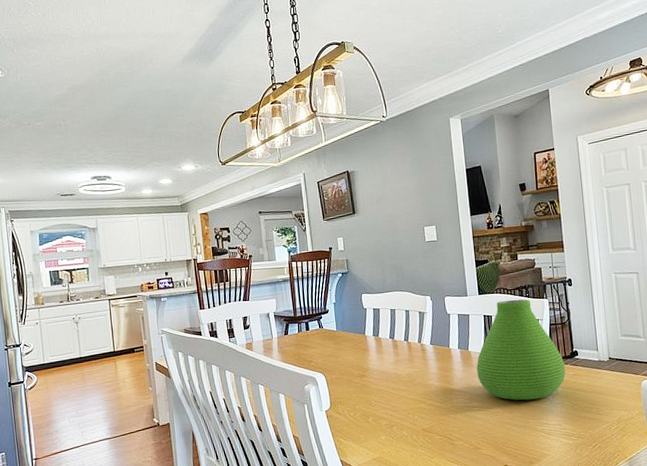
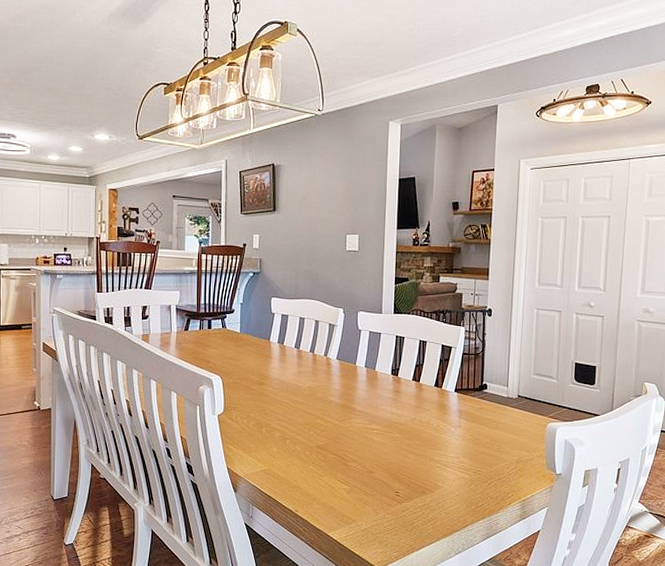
vase: present [476,299,566,401] -> none [381,323,473,429]

